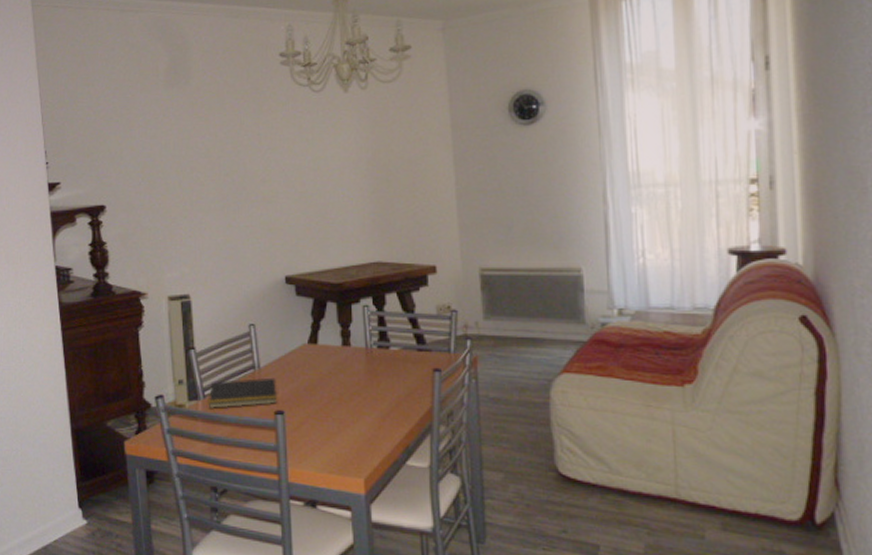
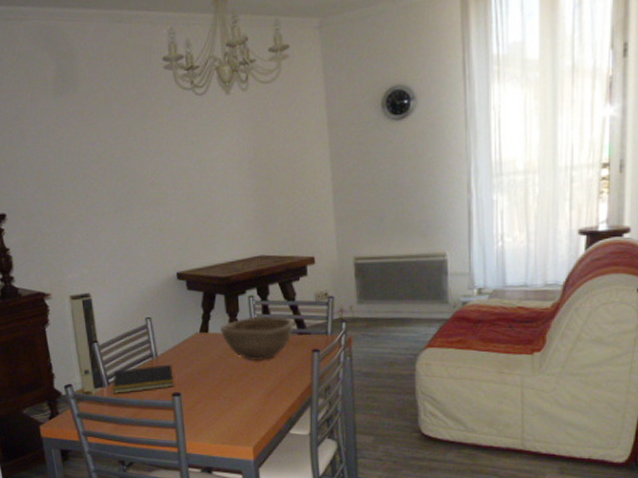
bowl: none [331,328,413,379] -> present [220,316,294,362]

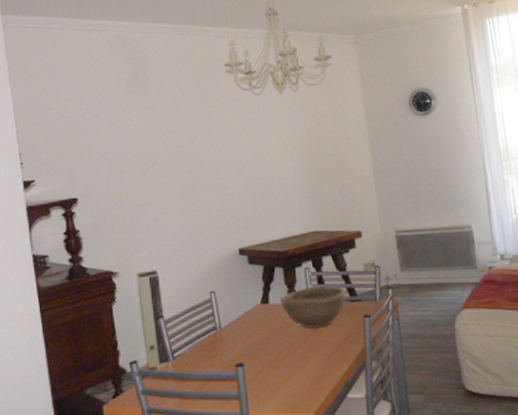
notepad: present [113,364,174,394] -> none [178,335,238,368]

